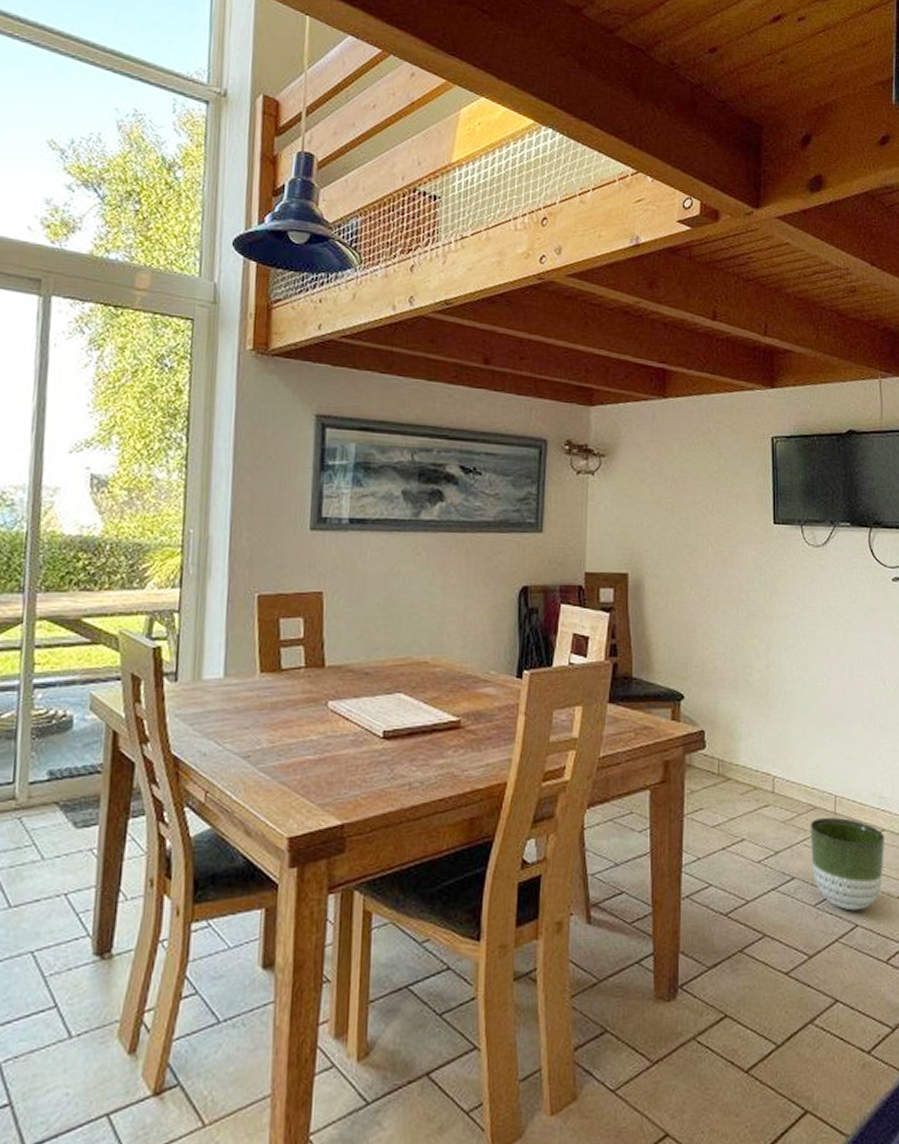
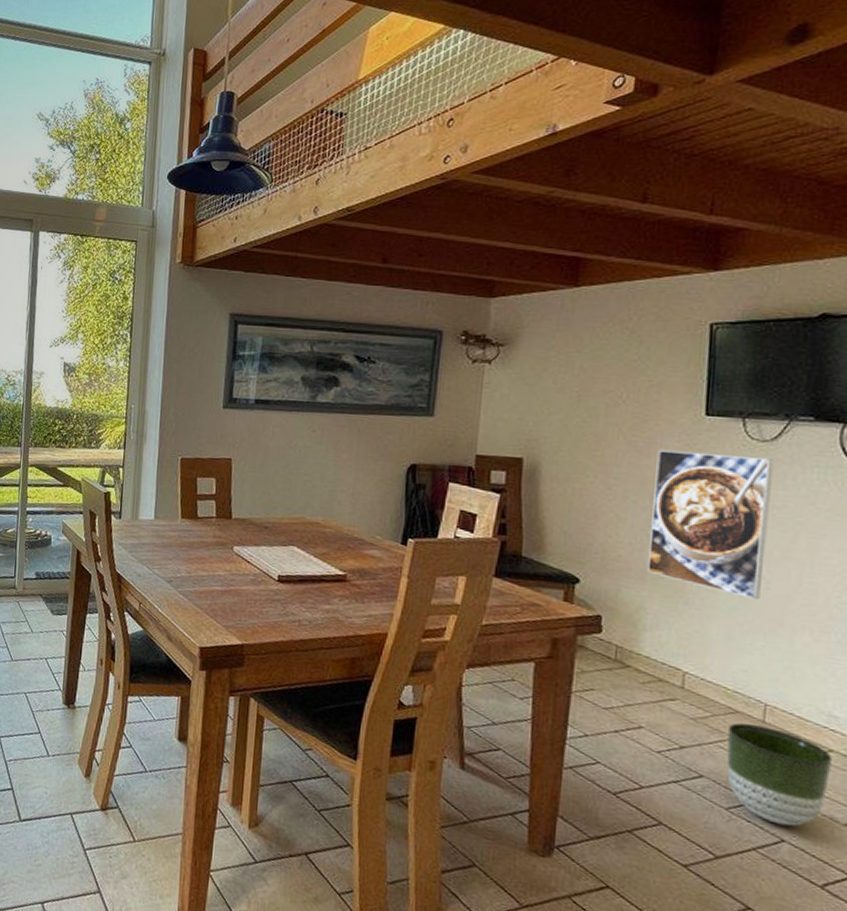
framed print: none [739,558,825,697] -> present [647,449,773,600]

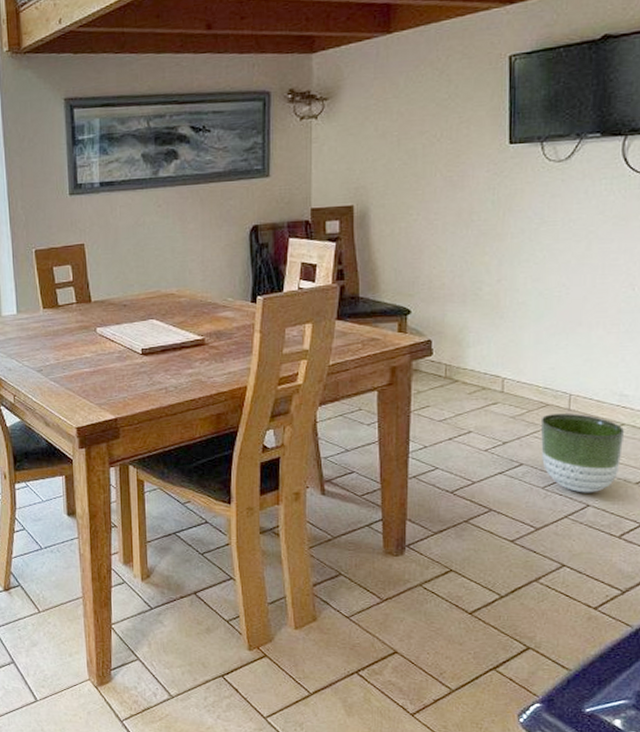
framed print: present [647,449,773,600] -> none [468,177,568,306]

